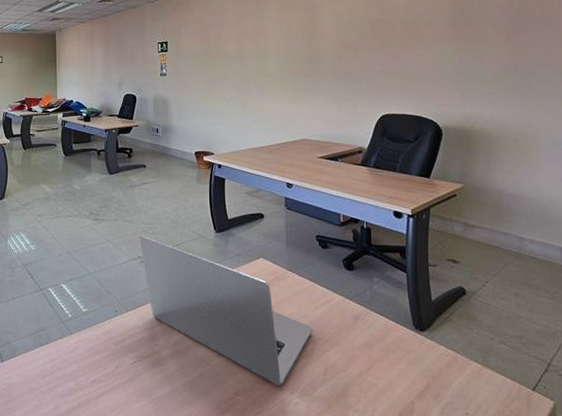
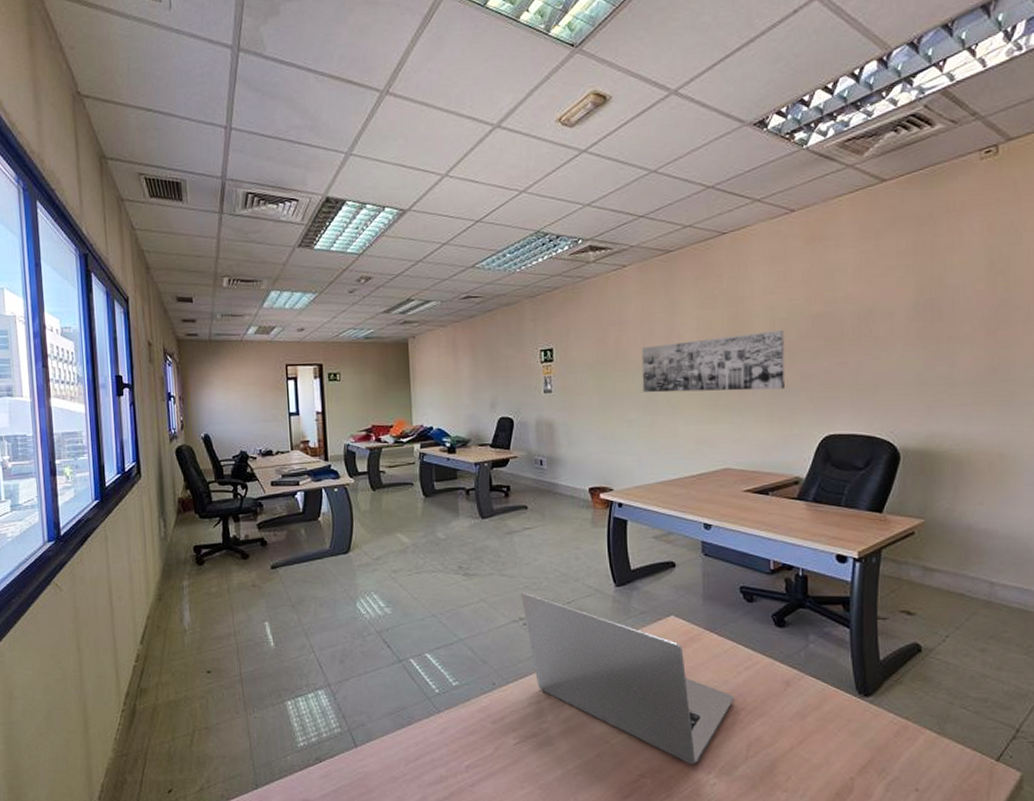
wall art: none [236,32,350,78] -> present [641,331,786,393]

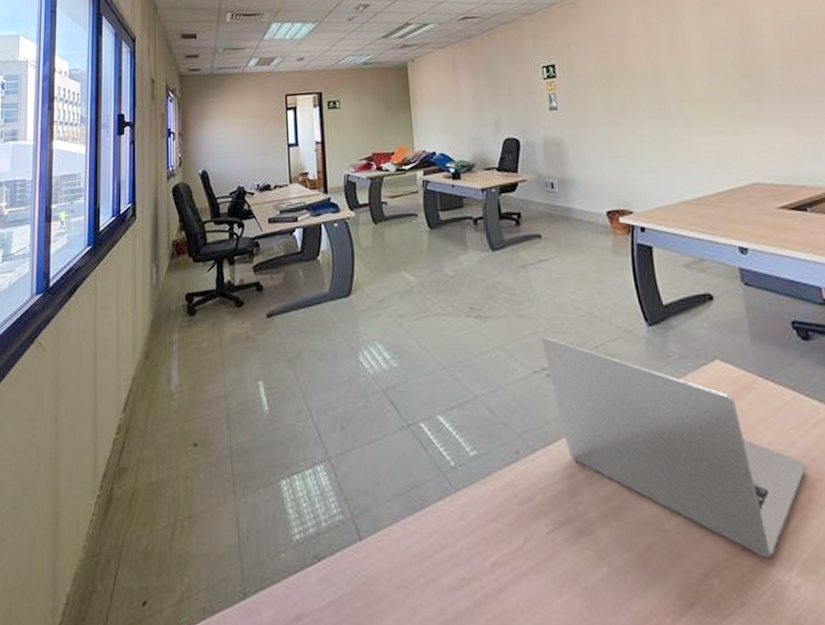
wall art: present [641,331,786,393] -> none [646,33,806,104]

